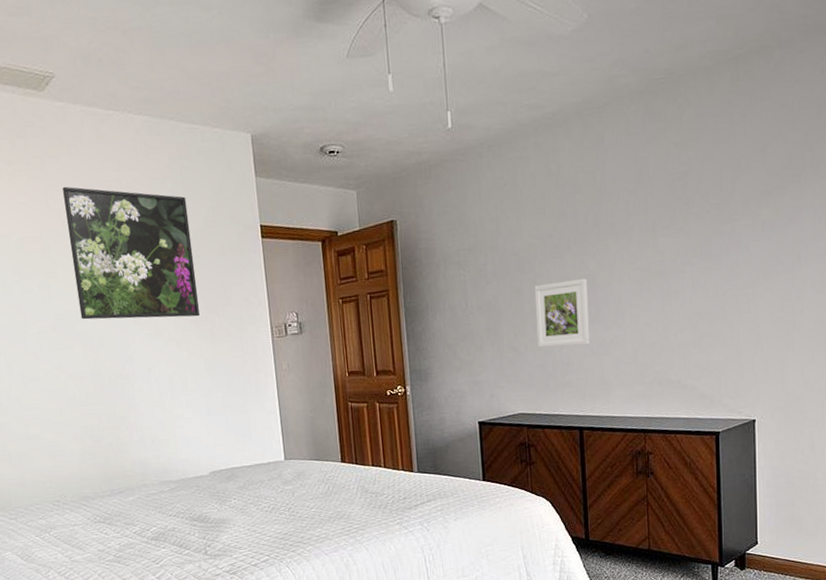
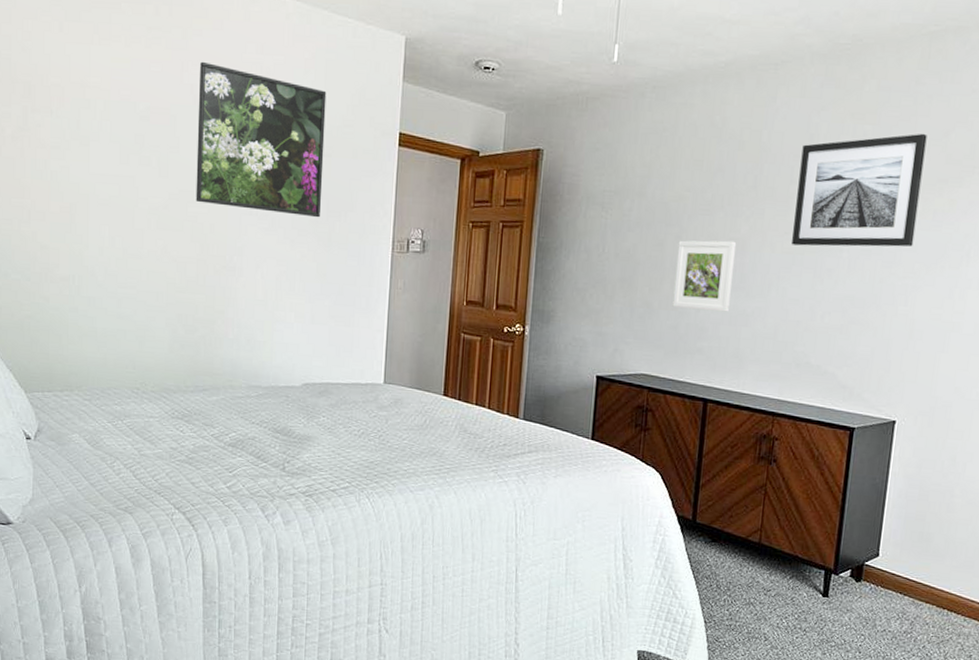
wall art: none [634,151,748,274] -> present [792,133,927,247]

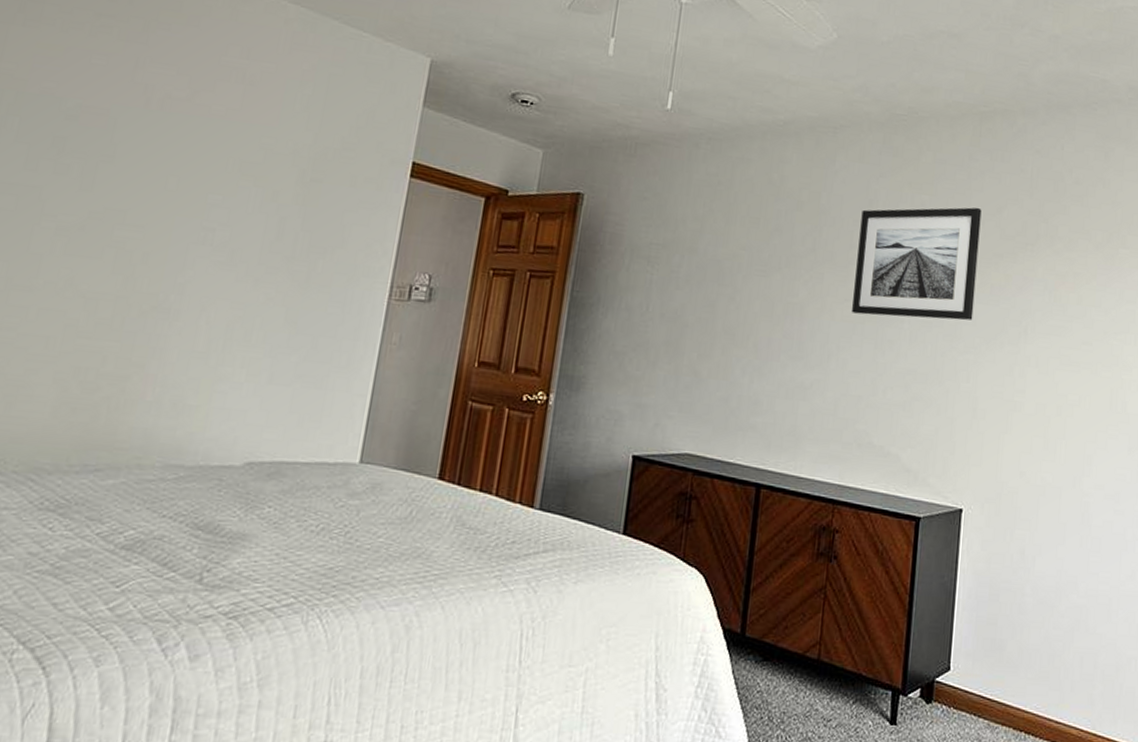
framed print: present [195,61,327,218] -> none [127,59,326,254]
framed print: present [672,240,737,312] -> none [723,302,795,384]

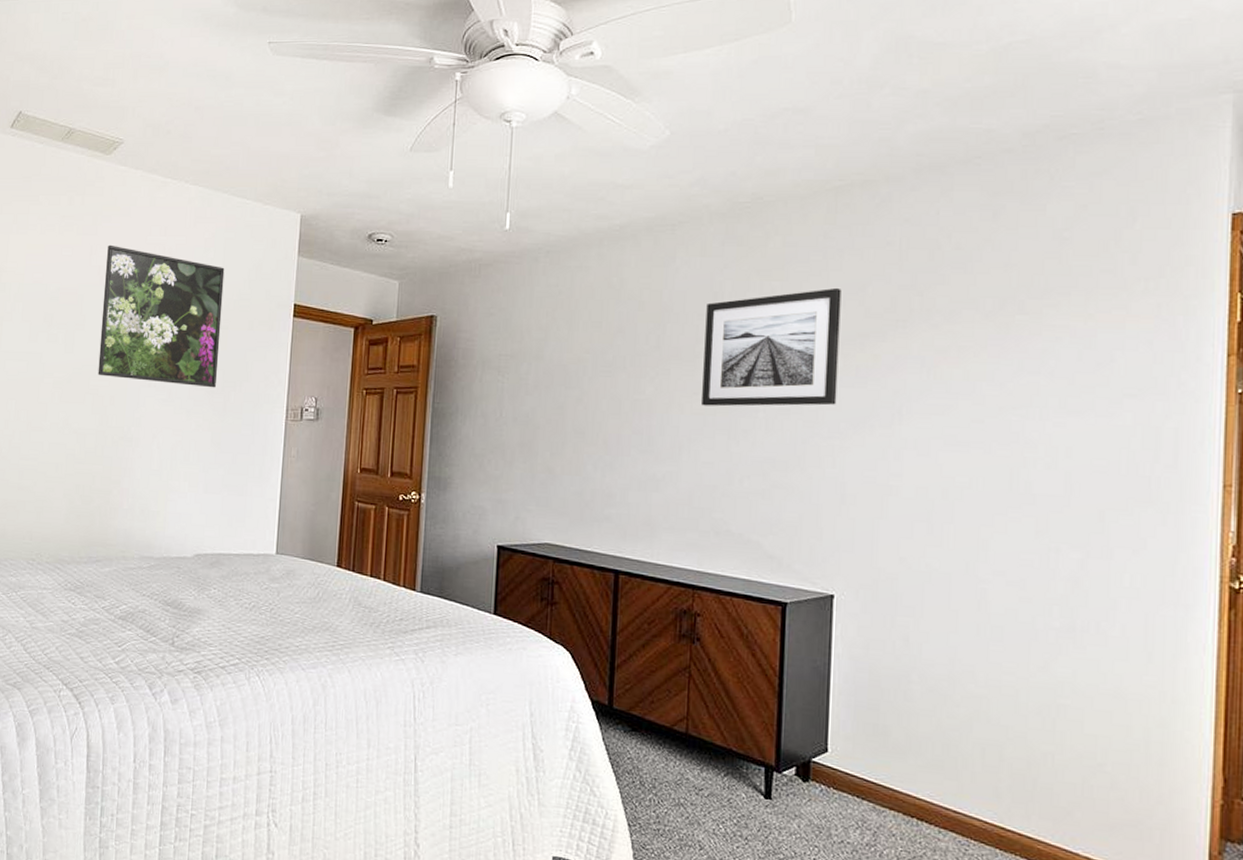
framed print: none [127,59,326,254] -> present [97,244,225,388]

